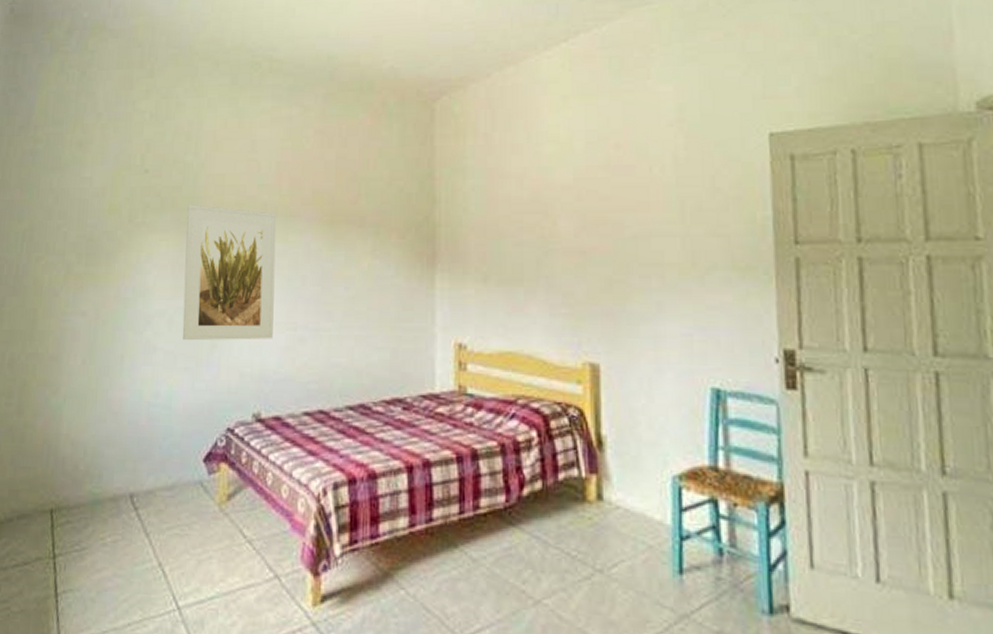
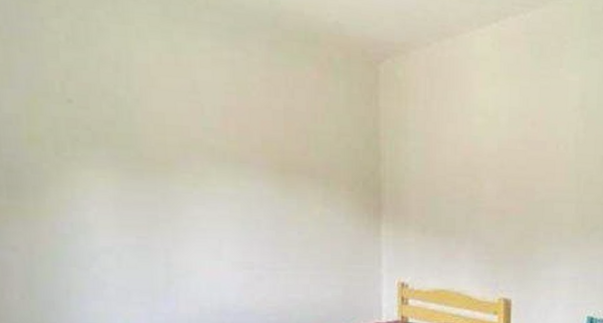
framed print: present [182,205,277,341] -> none [125,142,230,278]

